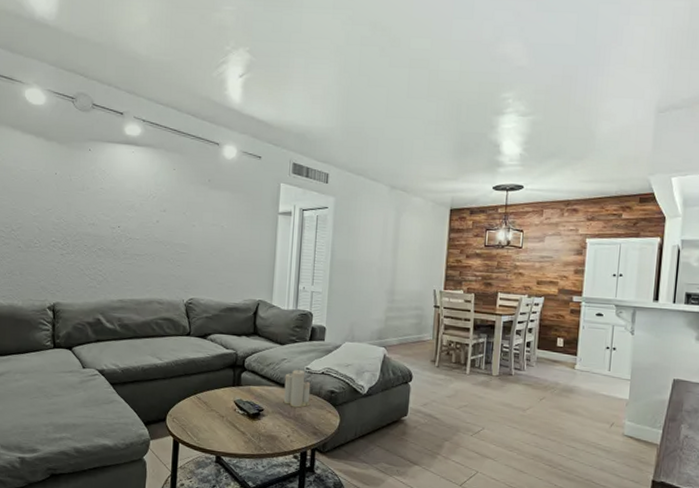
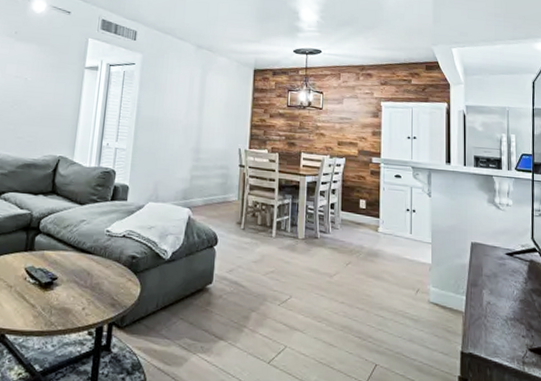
candle: present [283,368,311,408] -> none [79,230,111,276]

